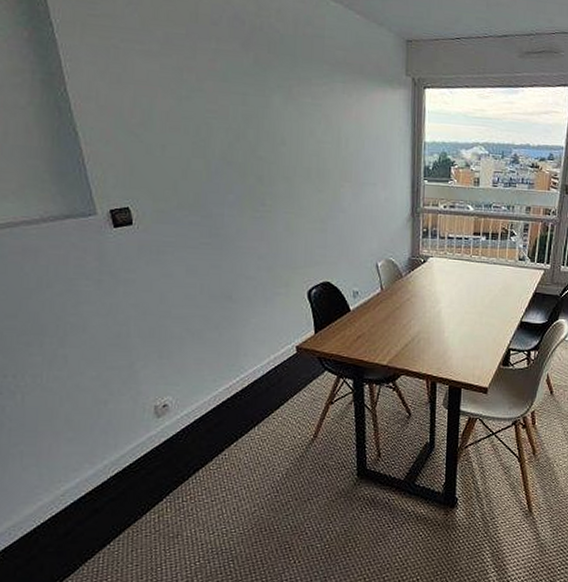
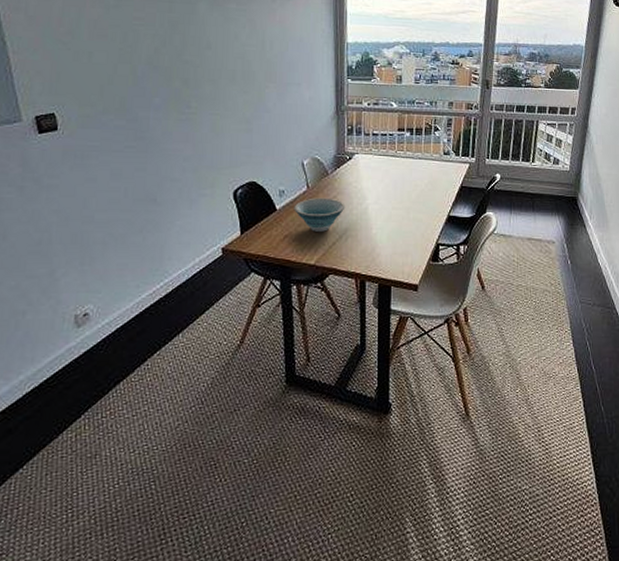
bowl: none [367,299,419,333] -> present [294,197,345,232]

